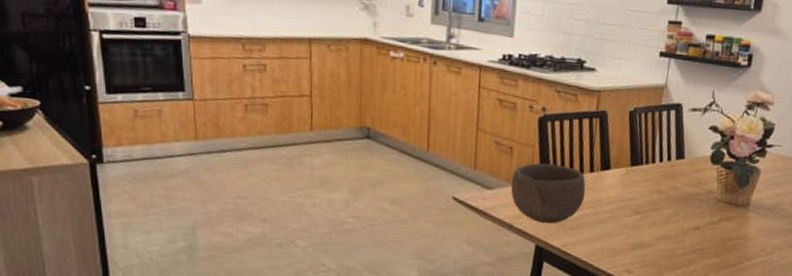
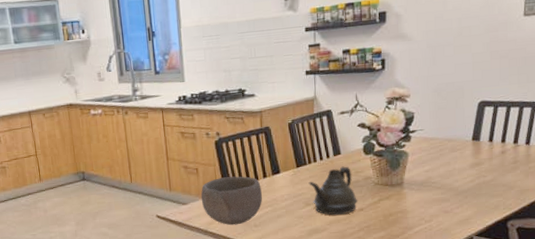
teapot: none [641,173,695,231] -> present [308,166,358,215]

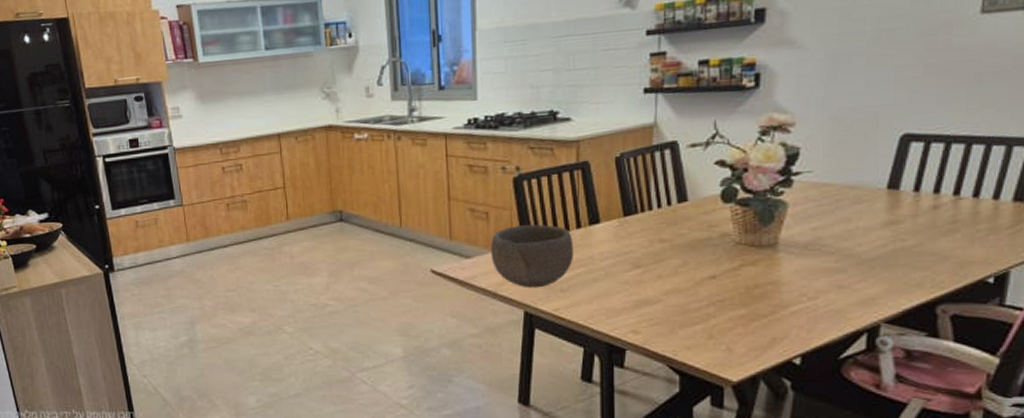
teapot: present [308,166,358,215] -> none [639,217,710,283]

